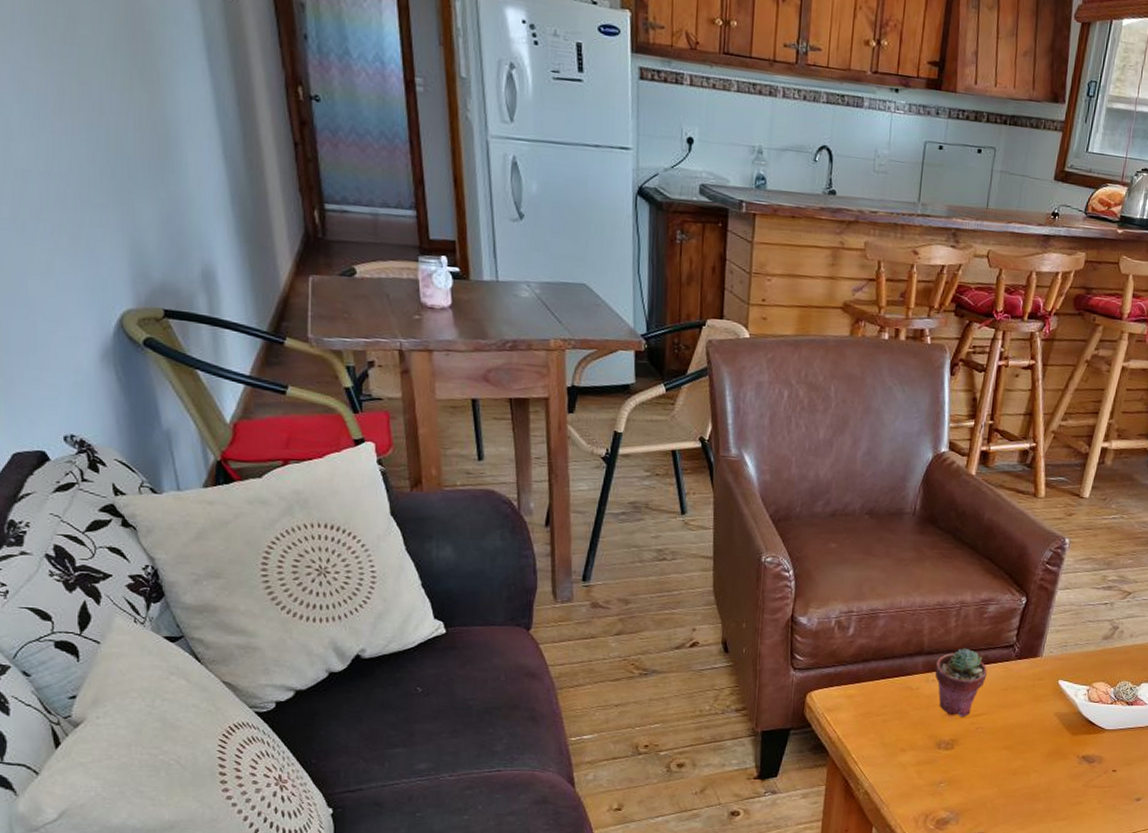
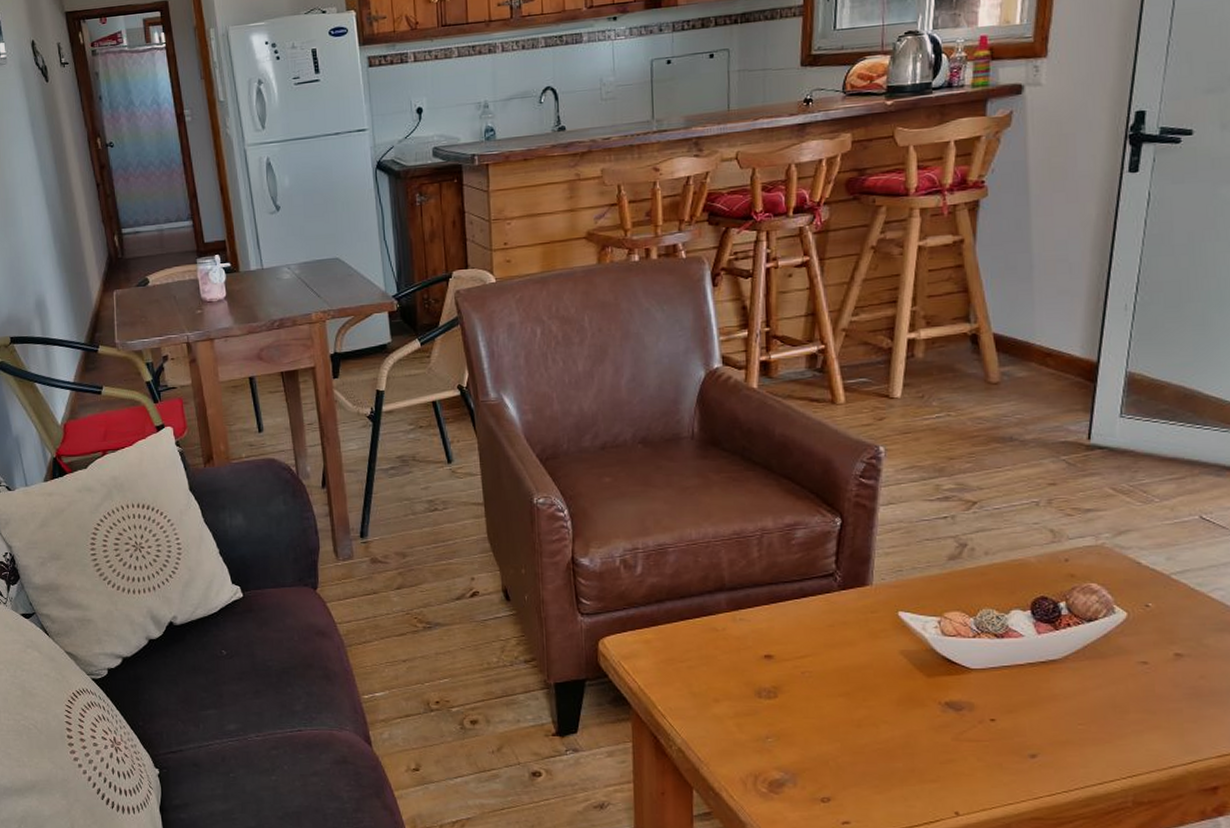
potted succulent: present [934,647,987,717] -> none [741,580,806,660]

